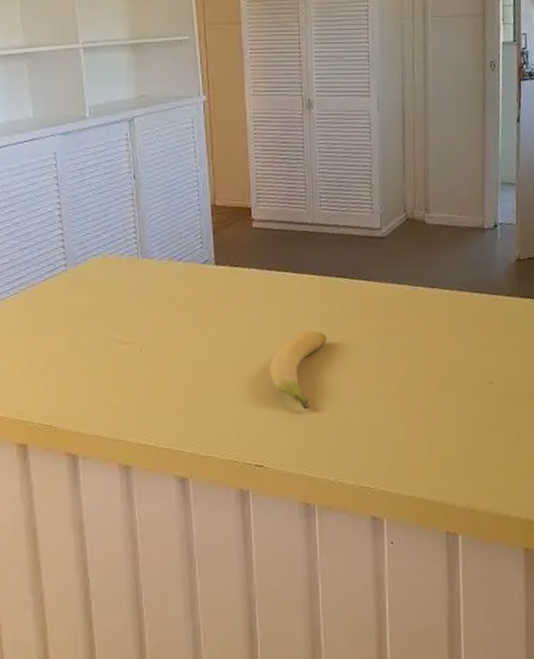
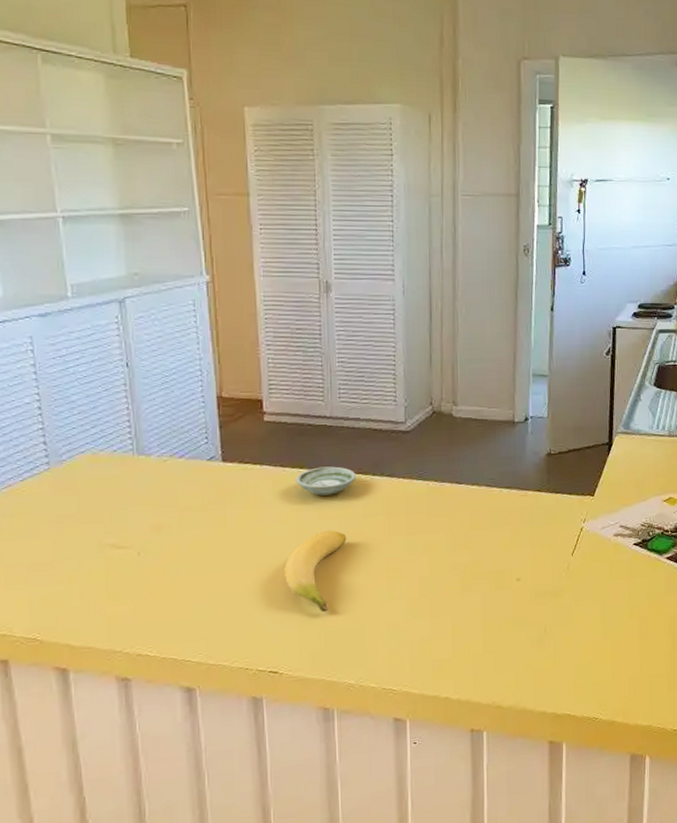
saucer: none [281,270,336,298] -> present [296,466,356,496]

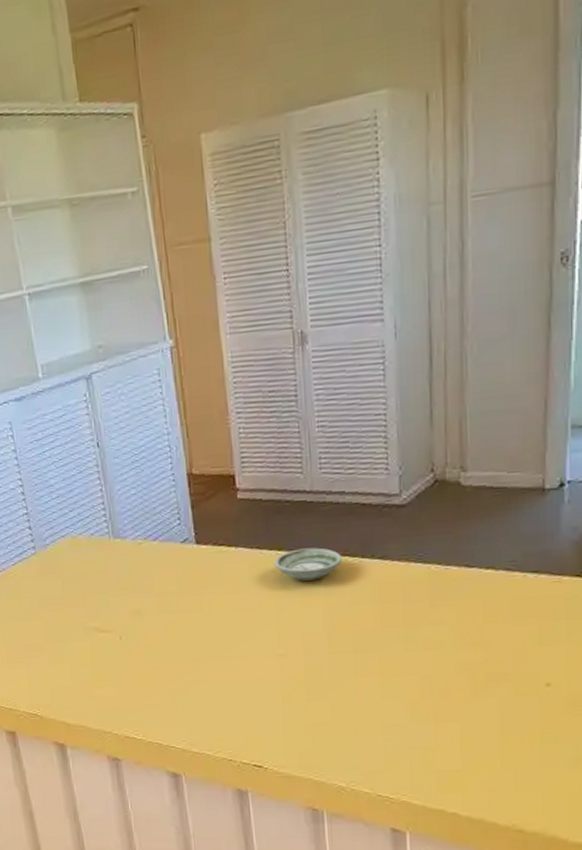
banana: present [284,530,347,612] -> none [265,619,333,708]

